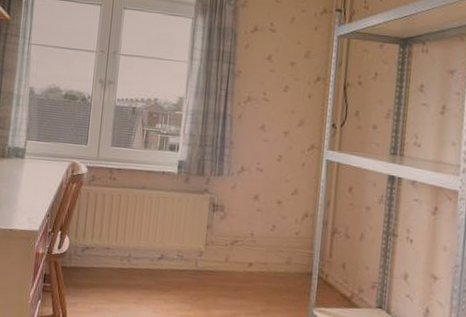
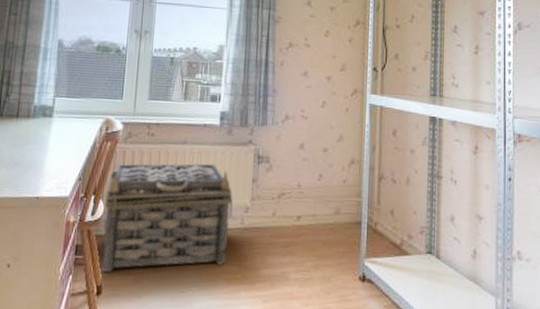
basket: none [66,204,188,303] -> present [101,163,233,272]

